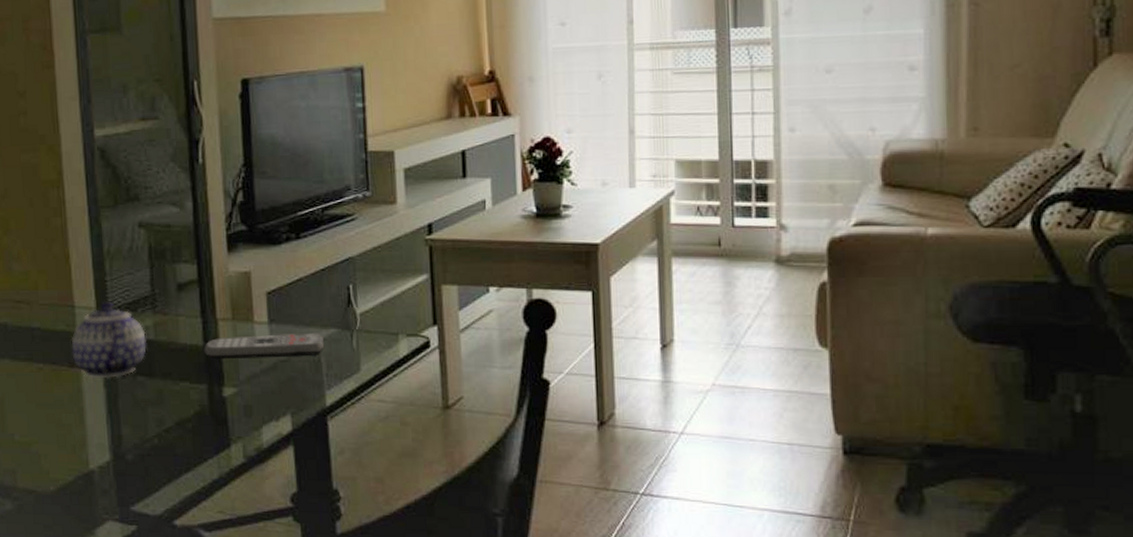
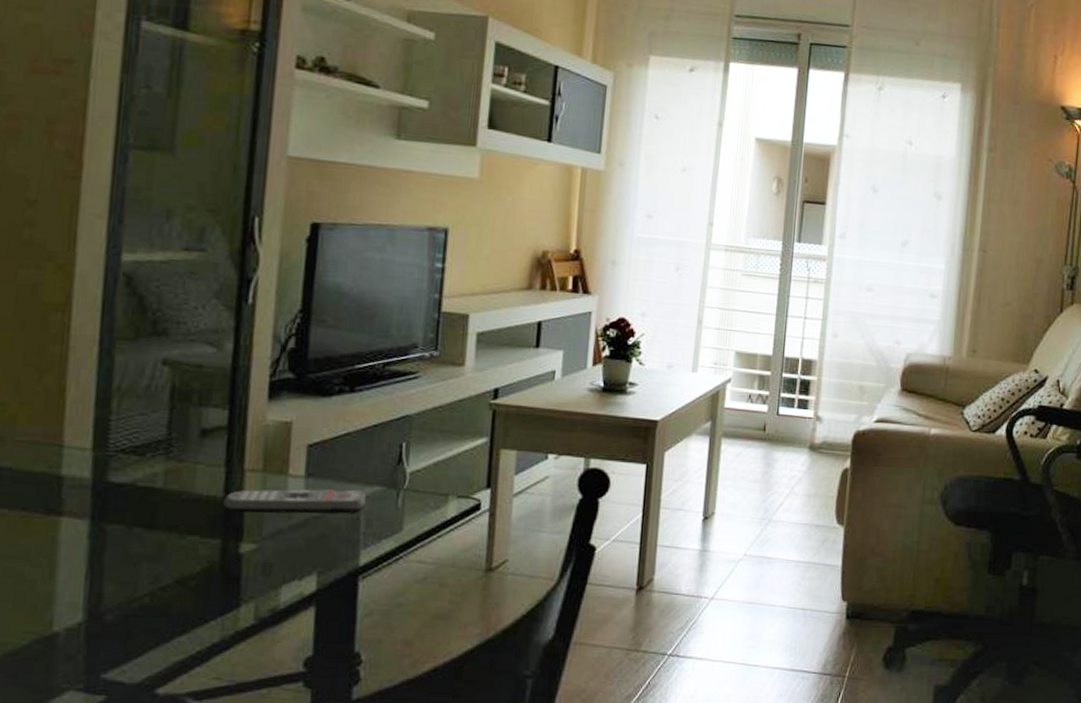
teapot: present [71,301,146,379] -> none [50,442,153,530]

